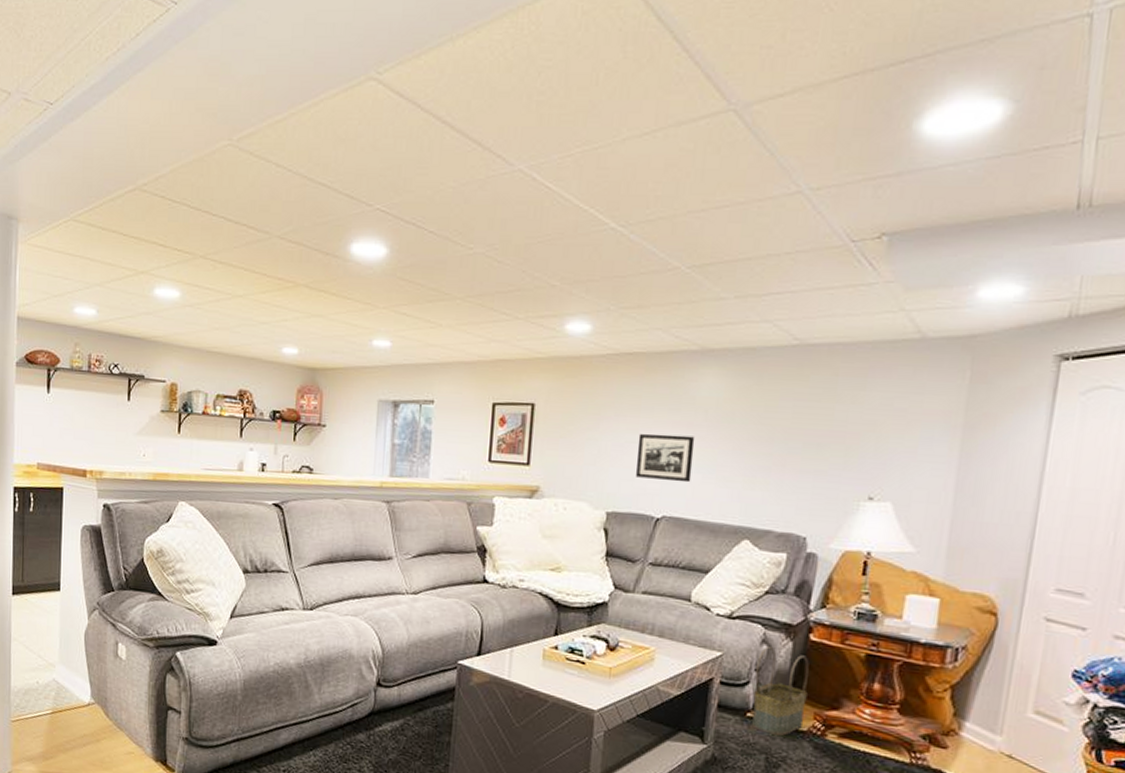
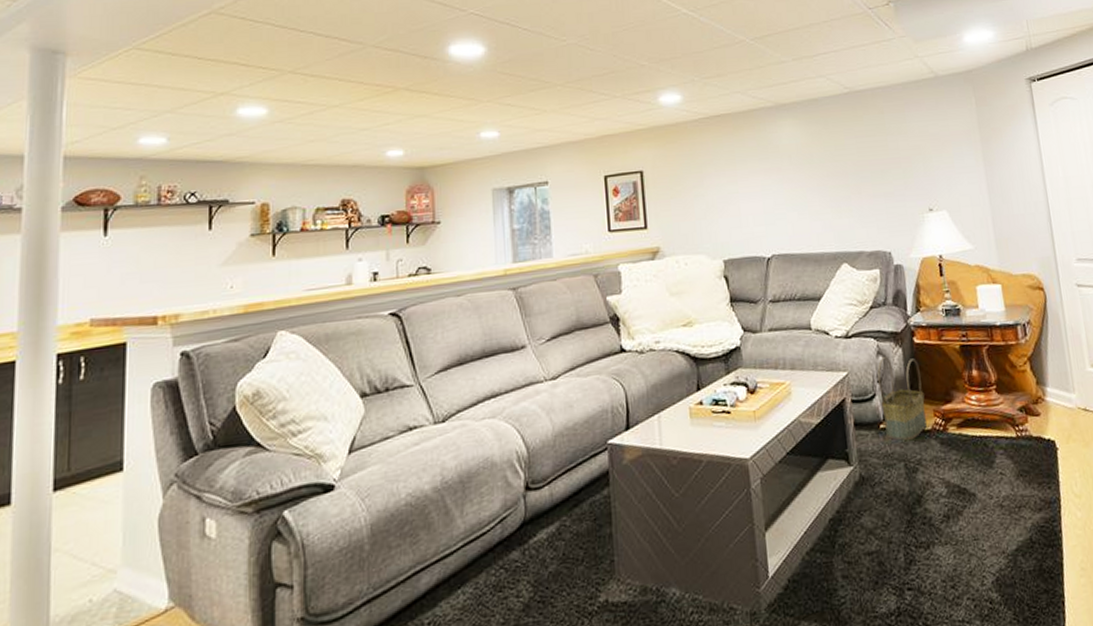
picture frame: present [635,433,695,483] -> none [738,180,790,224]

